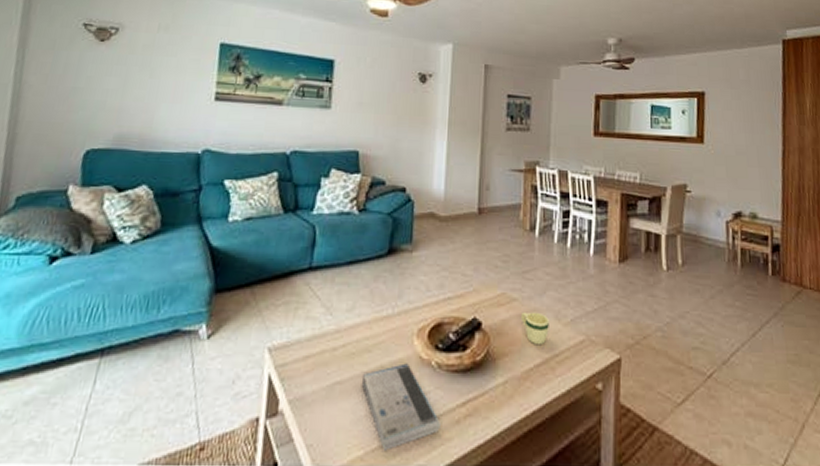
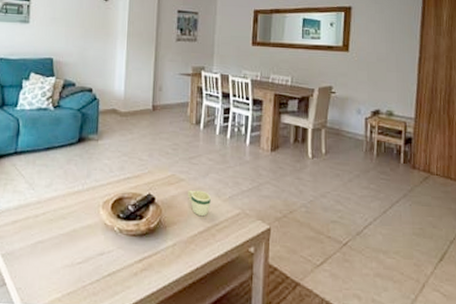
book: present [361,363,441,451] -> none [58,228,122,294]

